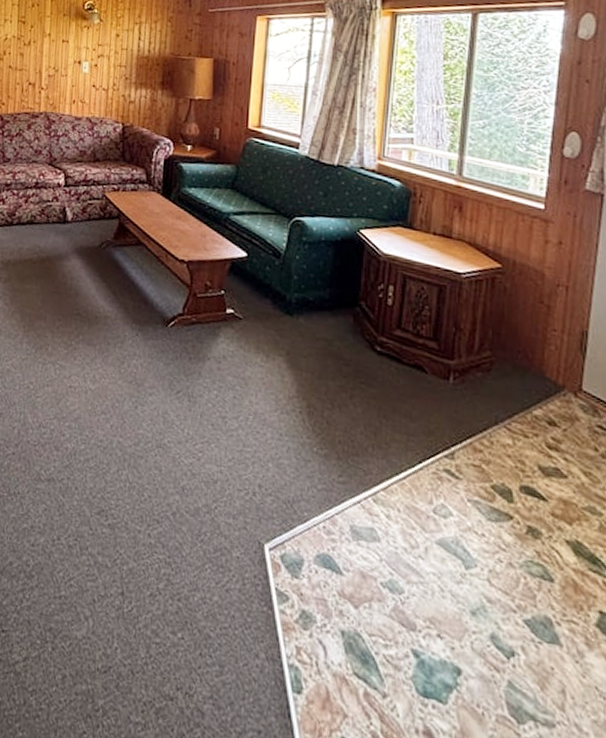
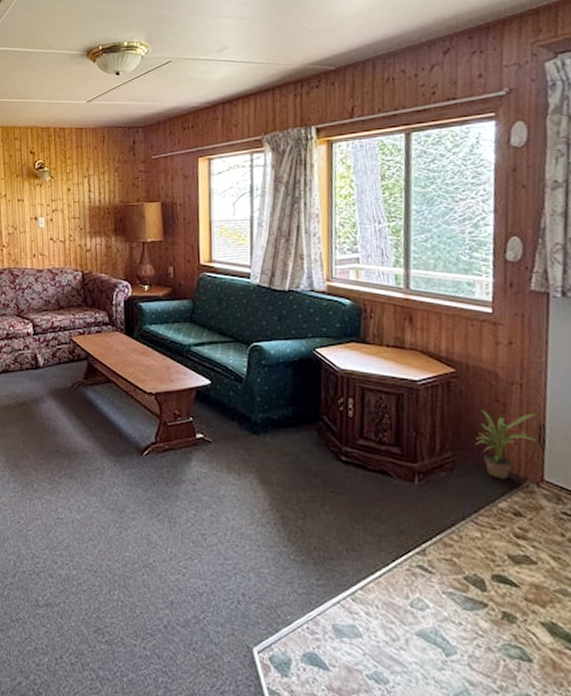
potted plant: none [515,311,579,386] -> present [475,410,537,480]

